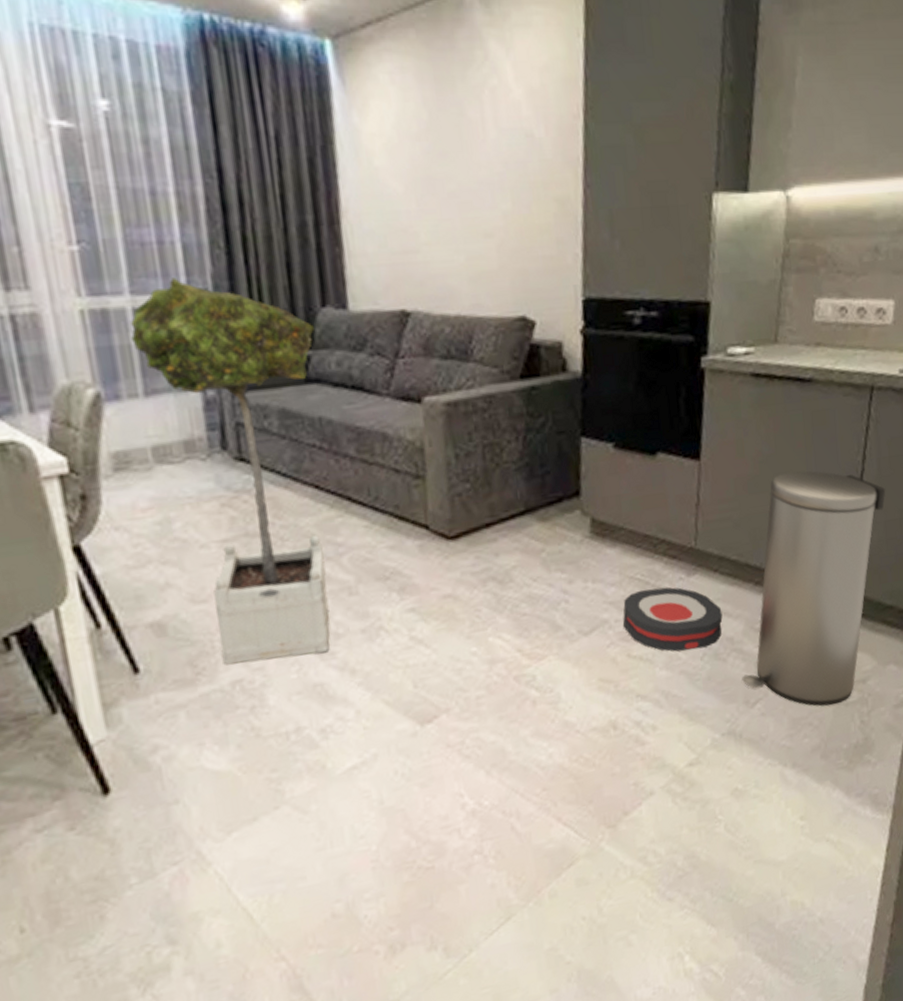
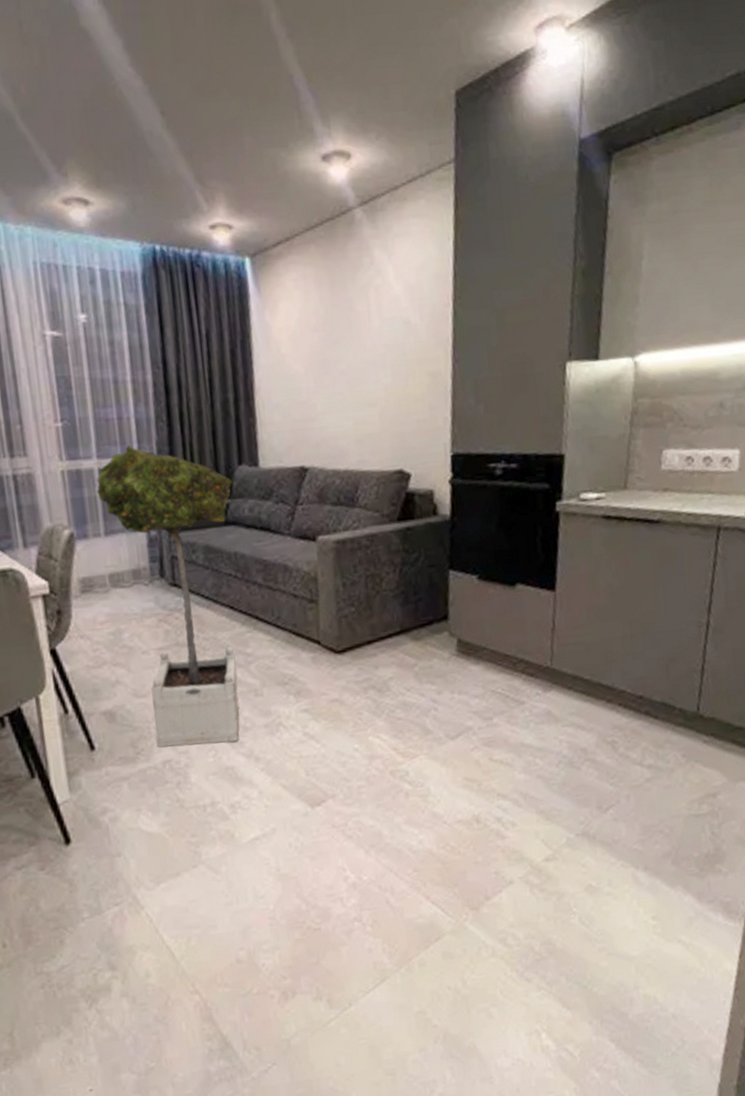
robot vacuum: present [622,587,723,652] -> none [485,700,577,758]
pedal bin: present [742,471,886,706] -> none [595,602,734,816]

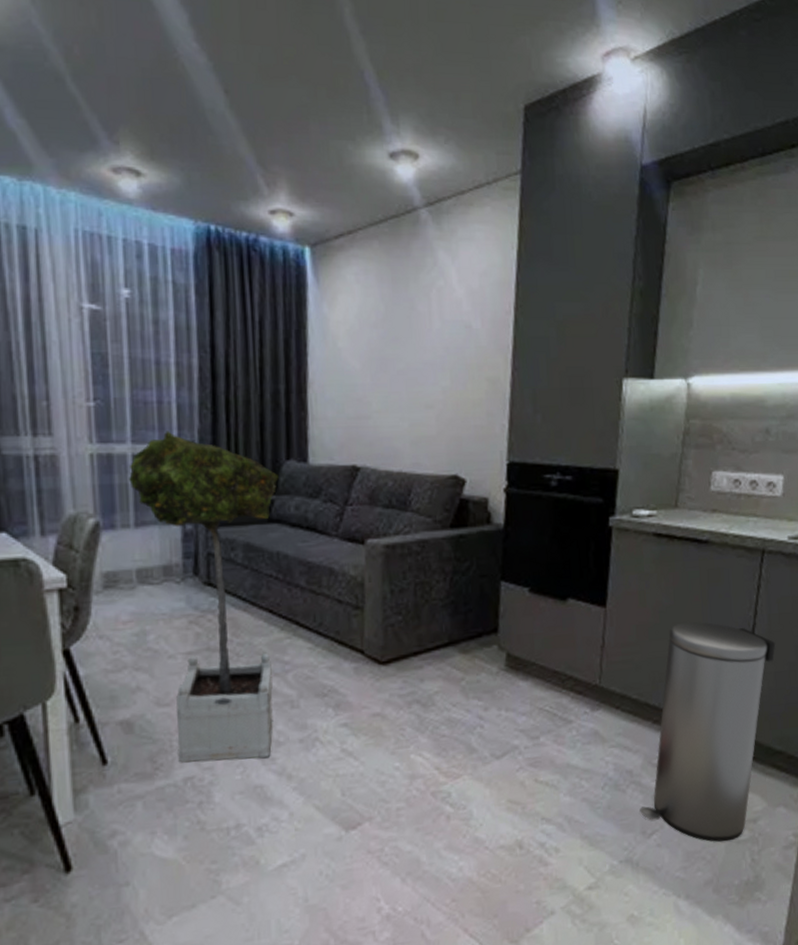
pedal bin: none [595,602,734,816] -> present [639,622,776,842]

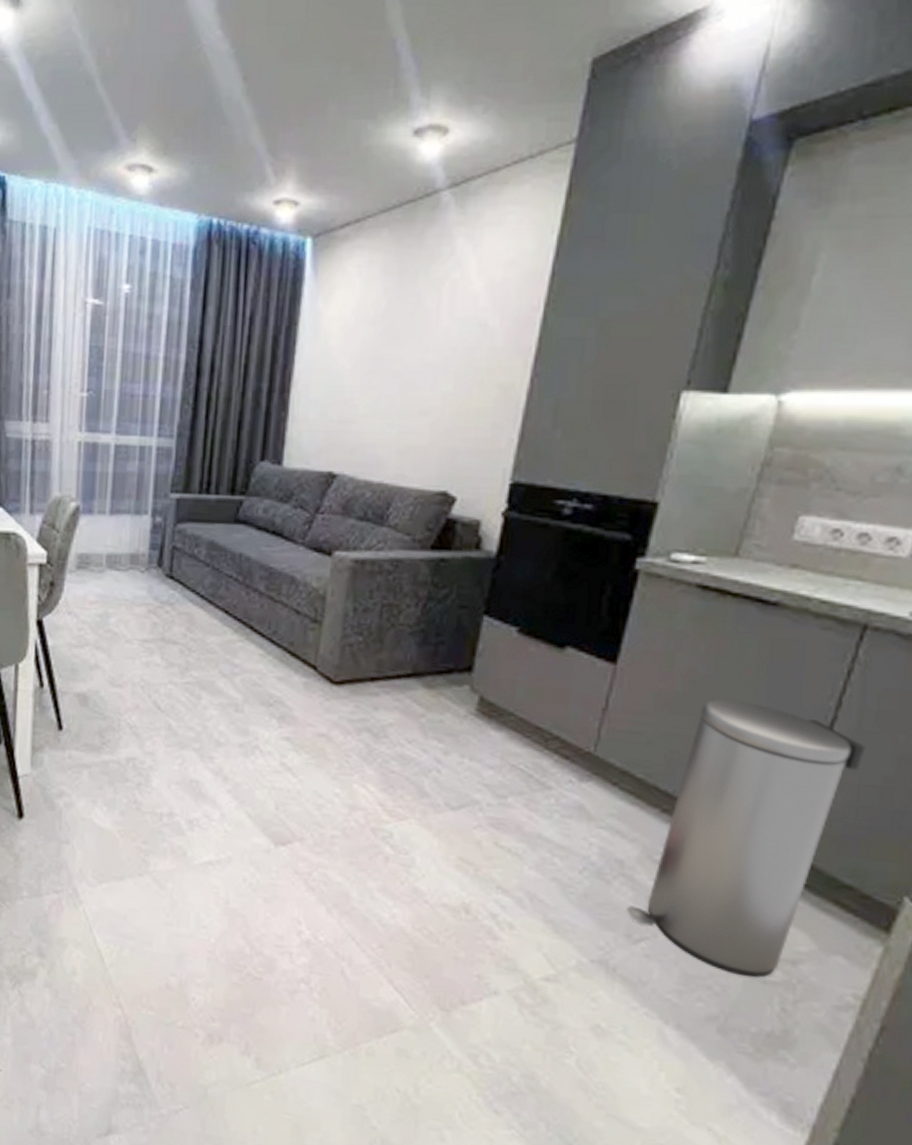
potted tree: present [129,431,279,763] -> none [110,424,251,755]

